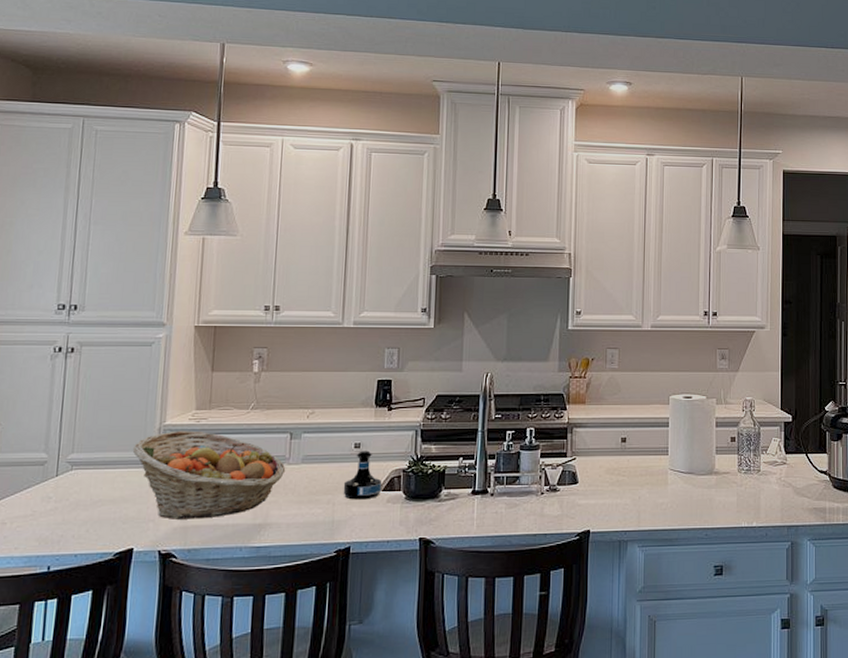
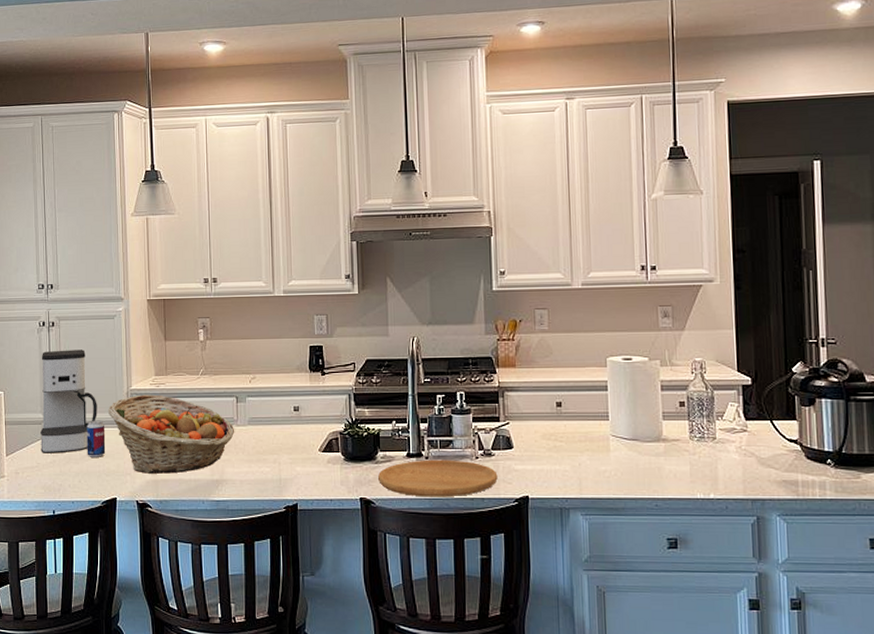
coffee maker: none [39,380,120,499] -> present [39,349,97,453]
beverage can: none [100,460,128,504] -> present [86,420,106,458]
tequila bottle: present [343,450,382,500] -> none [287,413,322,460]
cutting board: none [439,496,561,535] -> present [377,459,498,497]

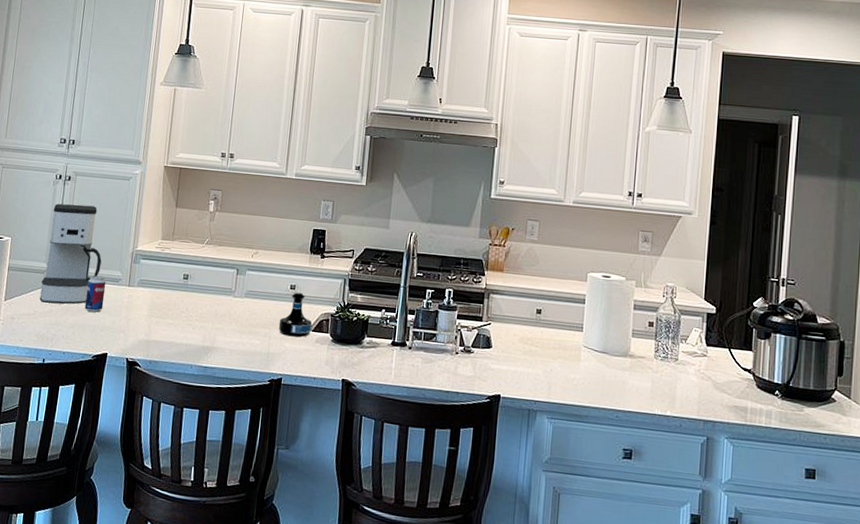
fruit basket: present [107,394,235,474] -> none [110,256,232,336]
tequila bottle: none [287,413,322,460] -> present [278,292,313,337]
cutting board: present [377,459,498,497] -> none [361,349,474,388]

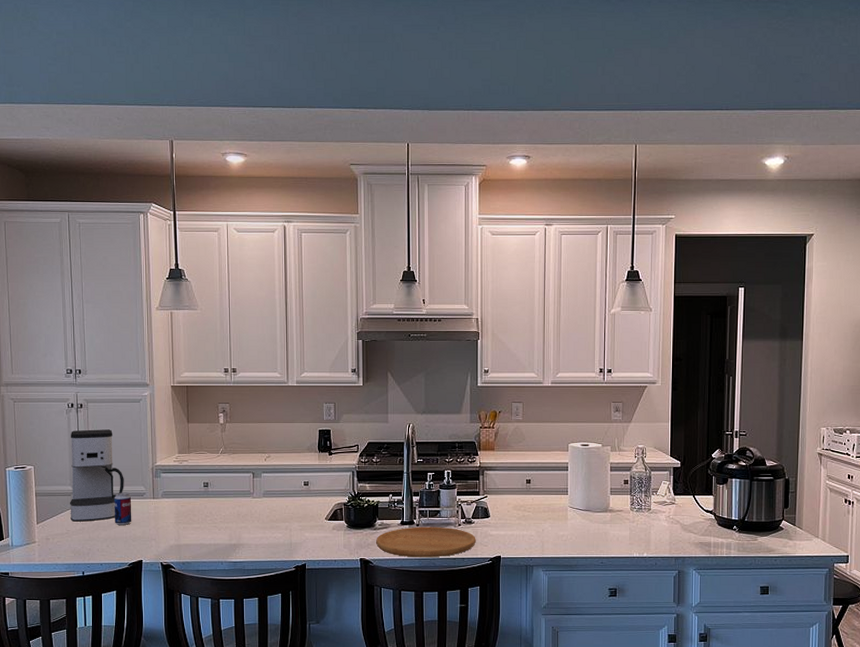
tequila bottle: present [278,292,313,337] -> none [297,487,328,527]
cutting board: none [361,349,474,388] -> present [375,526,476,558]

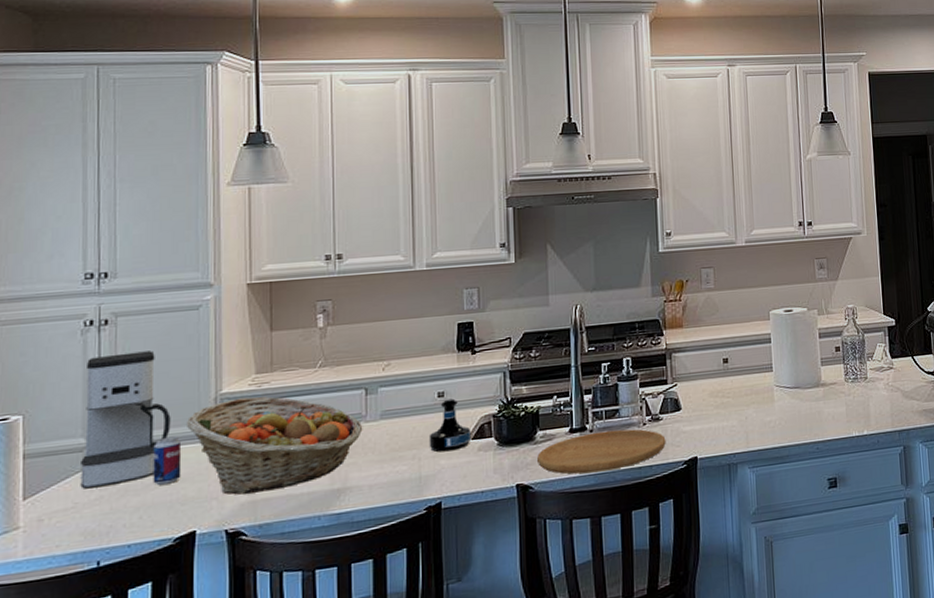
fruit basket: none [134,470,251,539] -> present [186,396,363,495]
tequila bottle: none [297,487,328,527] -> present [429,398,472,453]

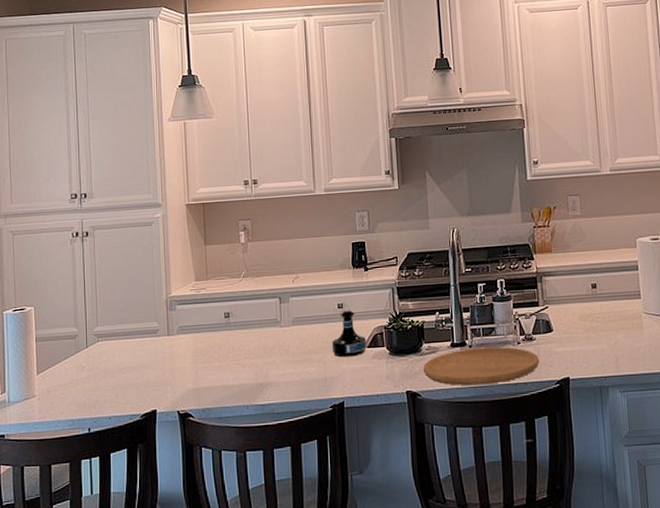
coffee maker: present [79,350,171,489] -> none [73,258,135,369]
beverage can: present [153,436,182,486] -> none [124,330,144,370]
fruit basket: present [186,396,363,495] -> none [146,300,279,382]

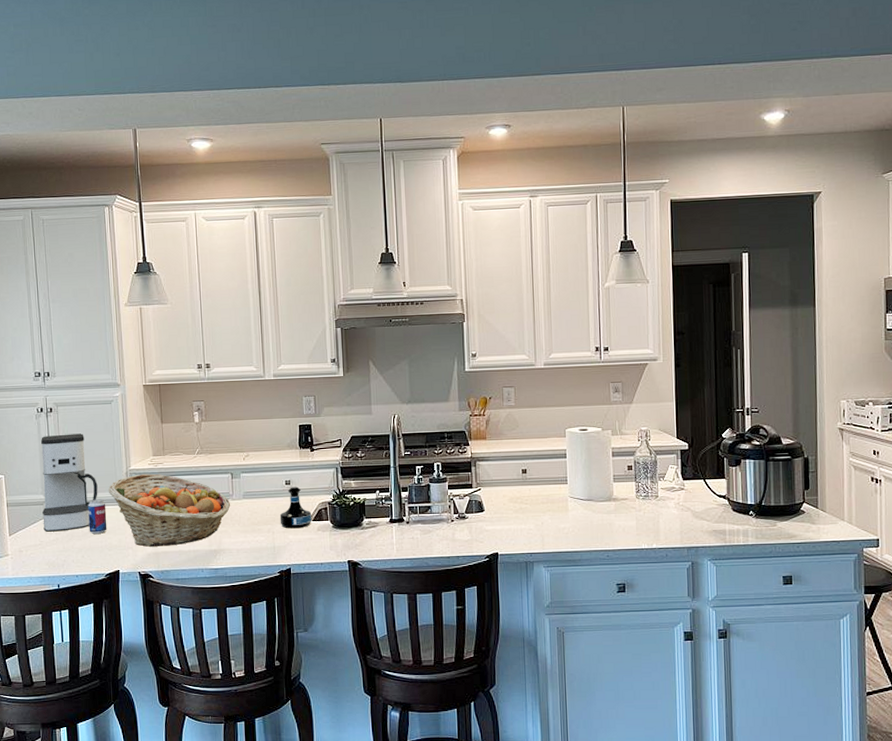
coffee maker: none [73,258,135,369] -> present [41,433,98,532]
beverage can: none [124,330,144,370] -> present [88,499,107,535]
fruit basket: none [146,300,279,382] -> present [108,473,231,547]
cutting board: present [423,346,539,386] -> none [363,523,471,557]

